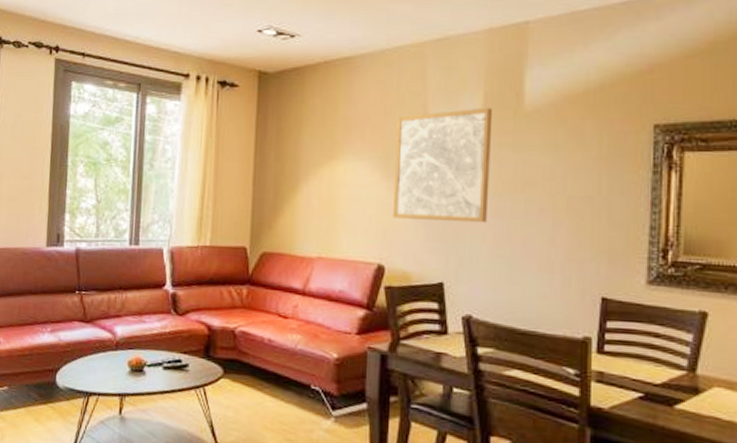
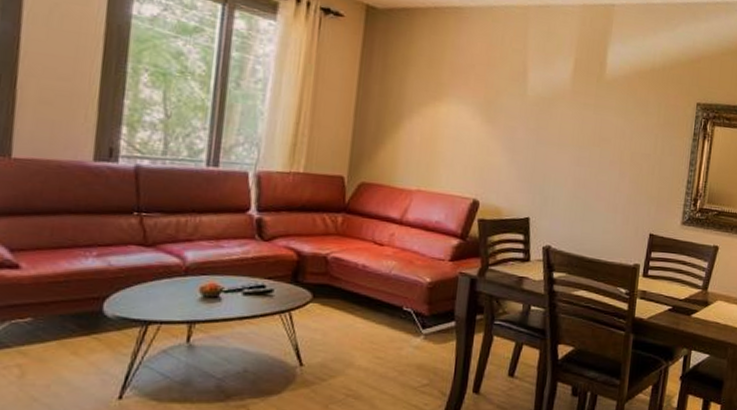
wall art: present [392,107,493,223] -> none [489,68,581,170]

